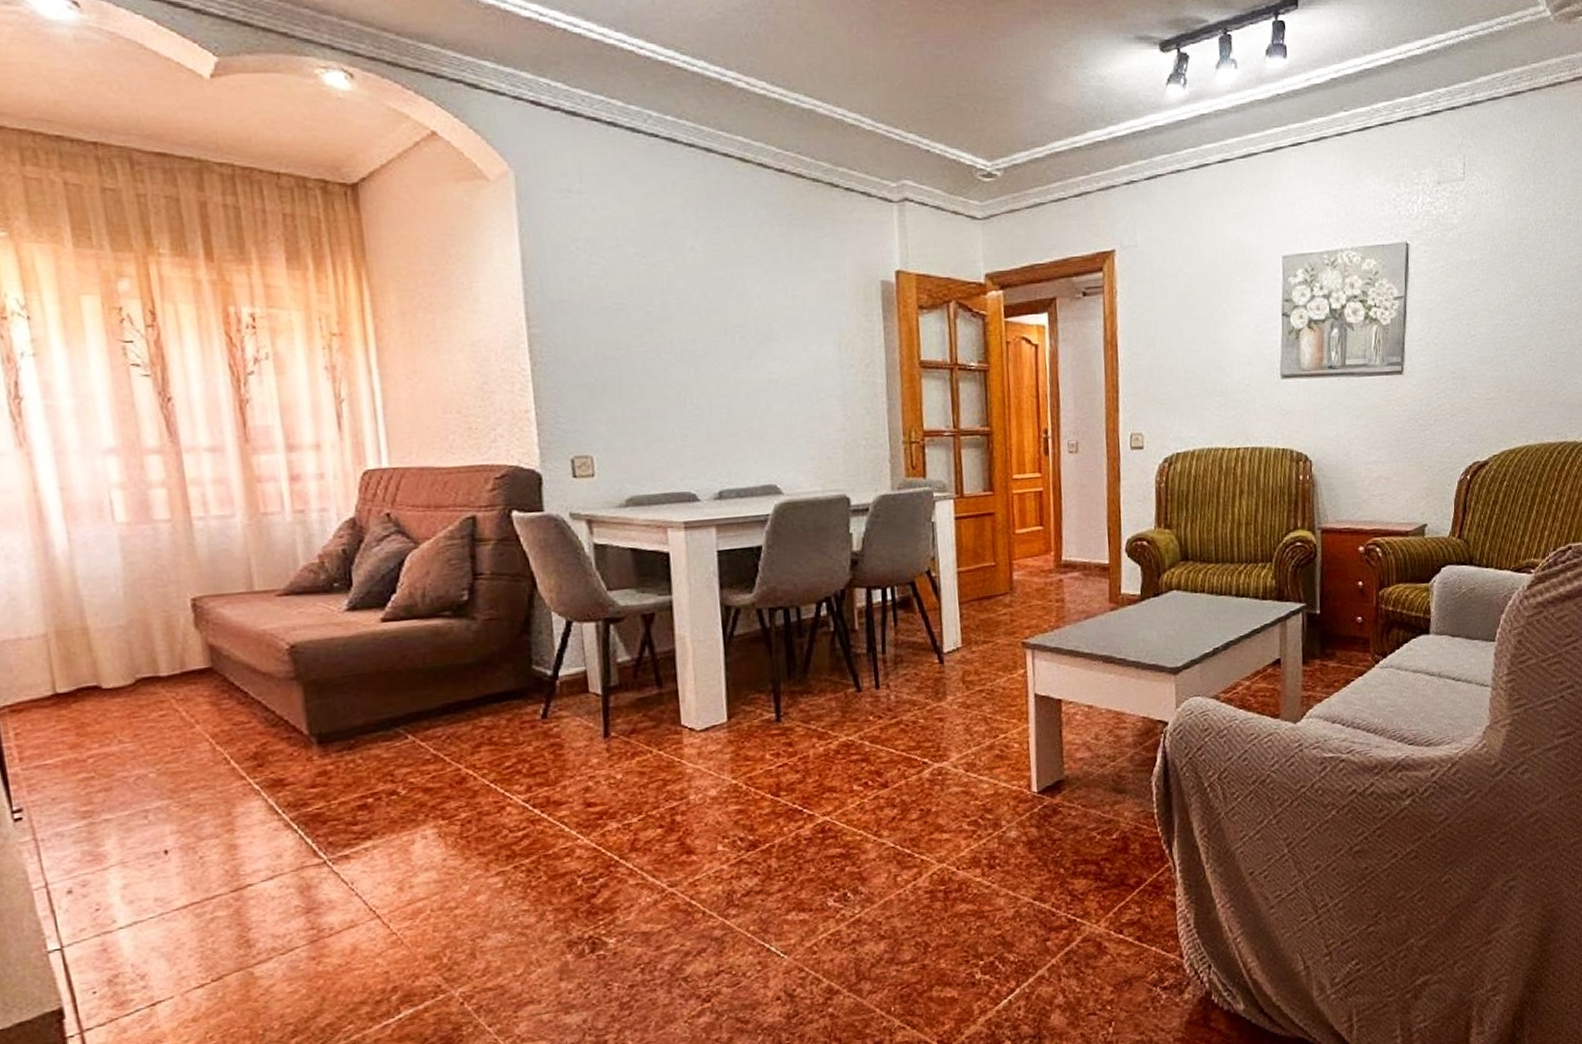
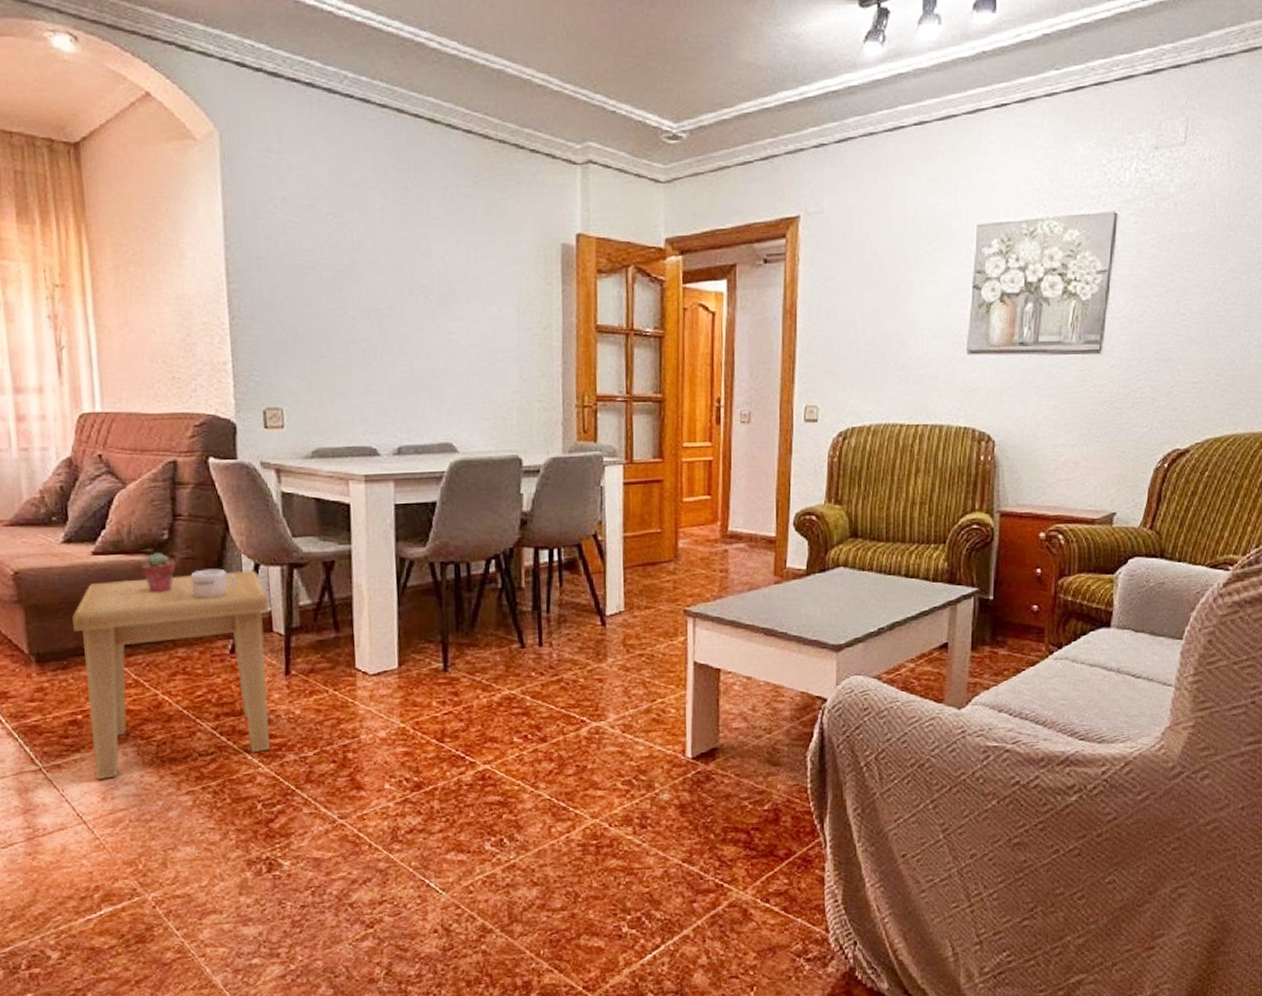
side table: none [359,629,589,868] -> present [72,571,270,779]
potted succulent: none [437,615,477,659] -> present [140,553,175,592]
mug: none [494,628,547,662] -> present [190,568,237,598]

